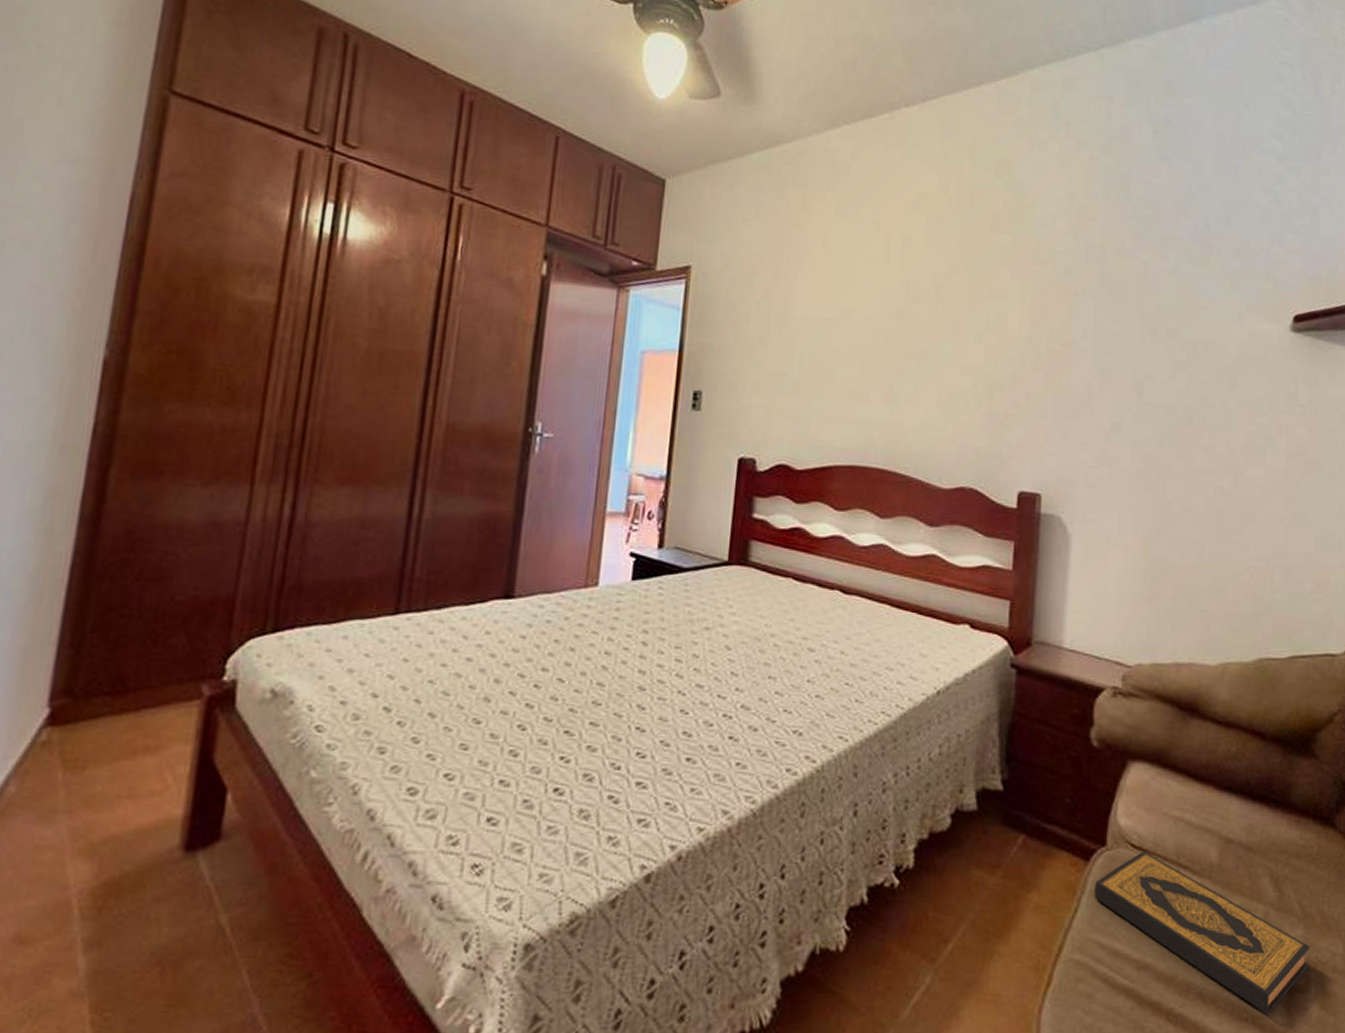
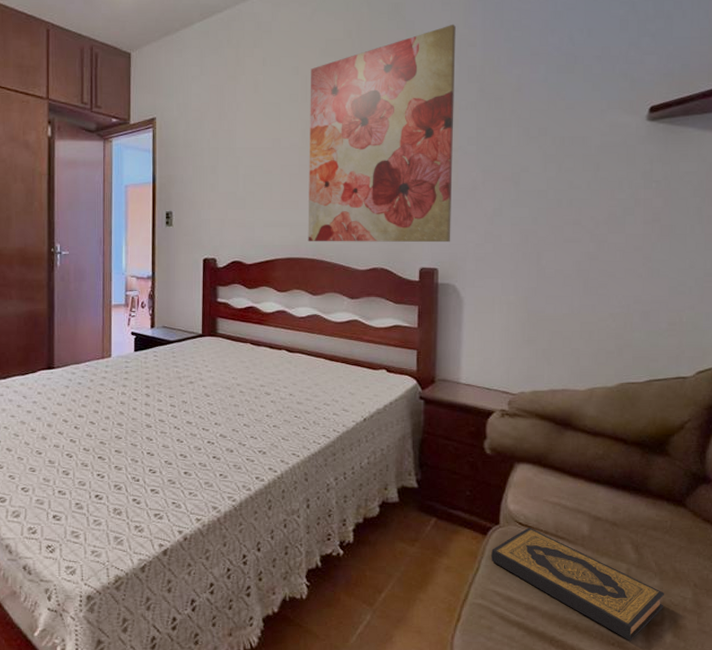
wall art: none [878,191,1074,462] -> present [308,24,456,243]

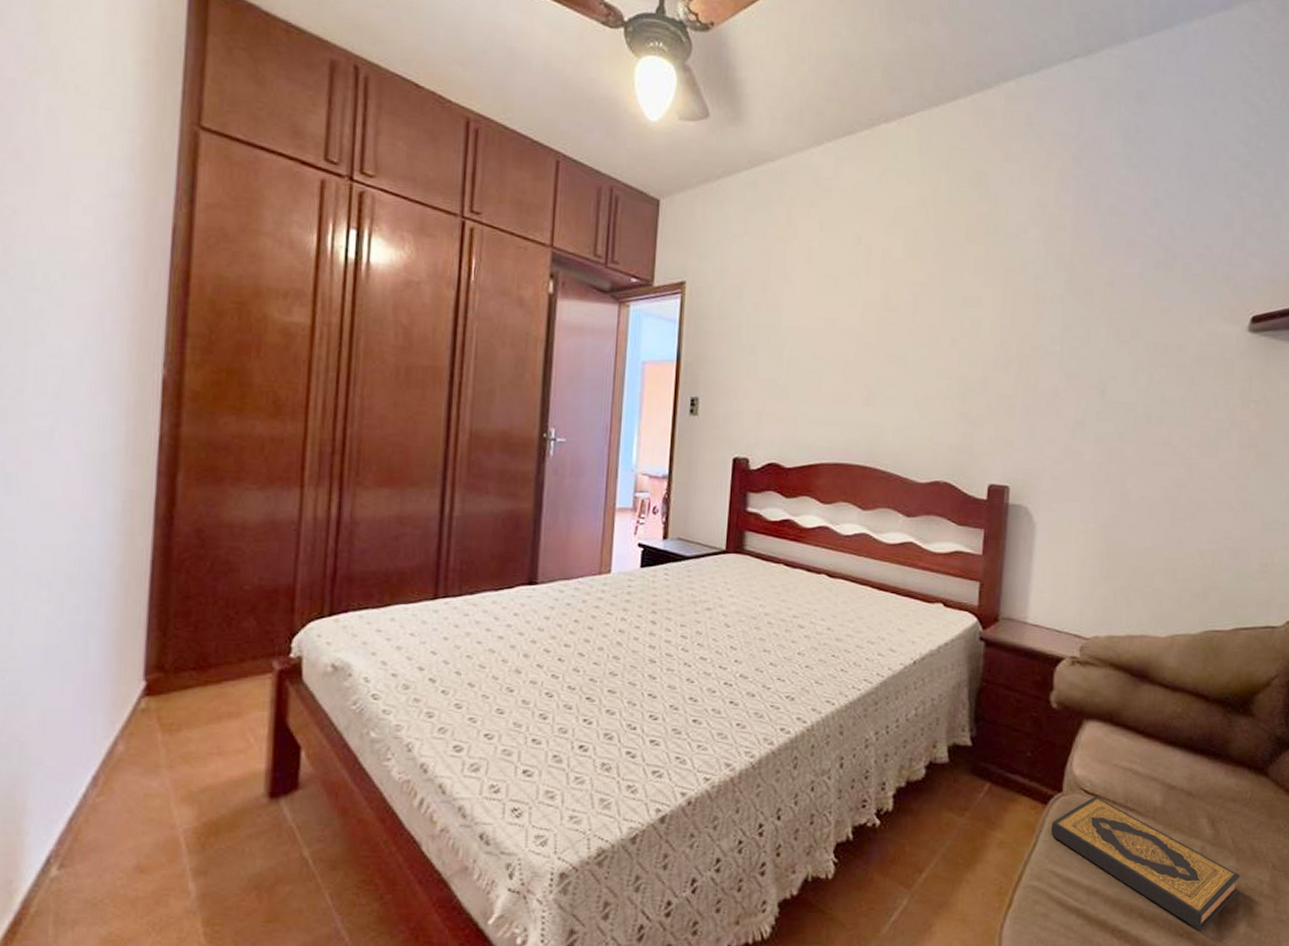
wall art: present [308,24,456,243] -> none [860,201,1045,457]

